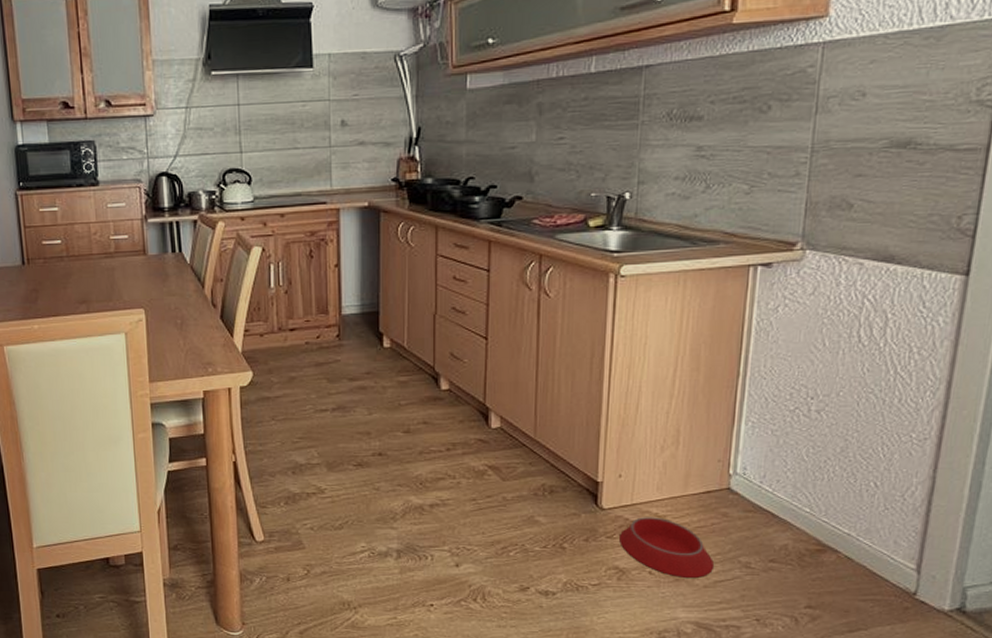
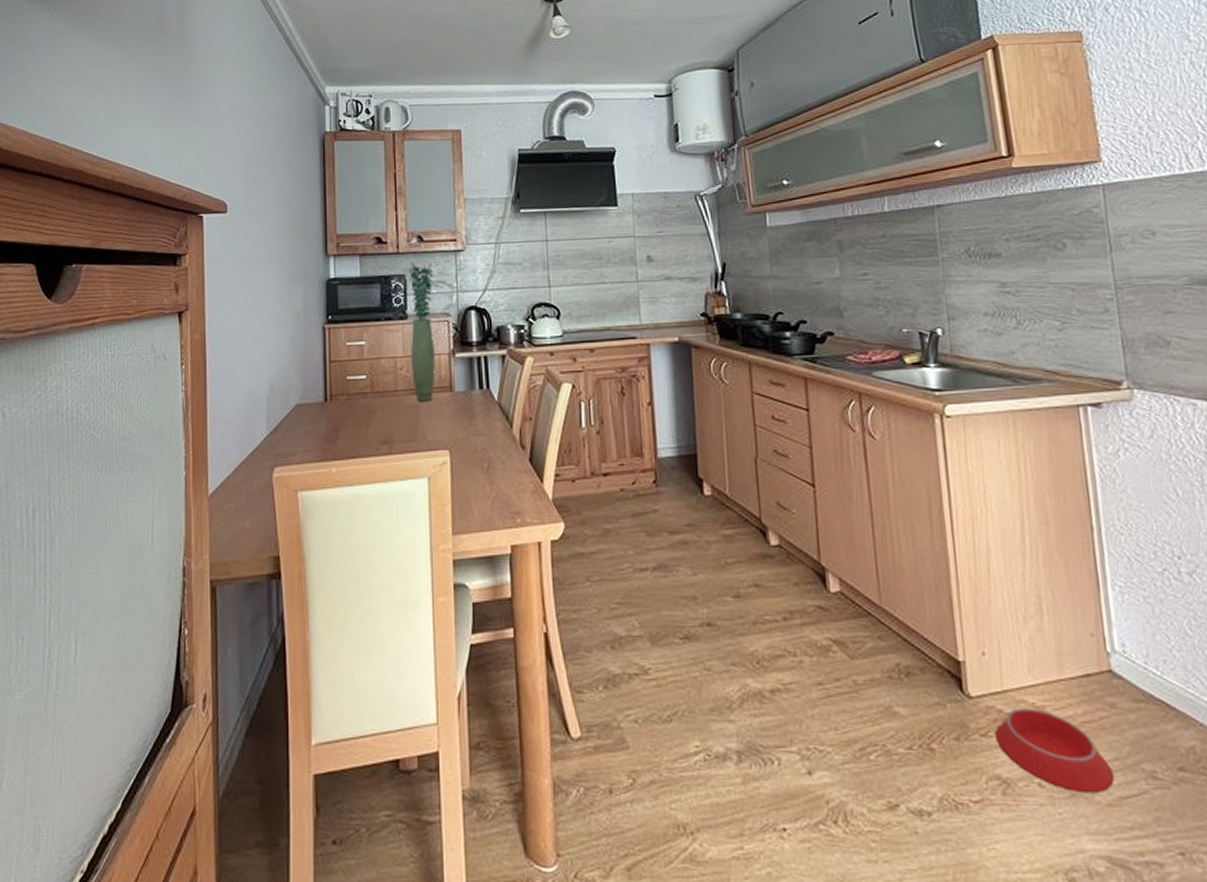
vase: none [99,128,129,264] -> present [409,262,436,401]

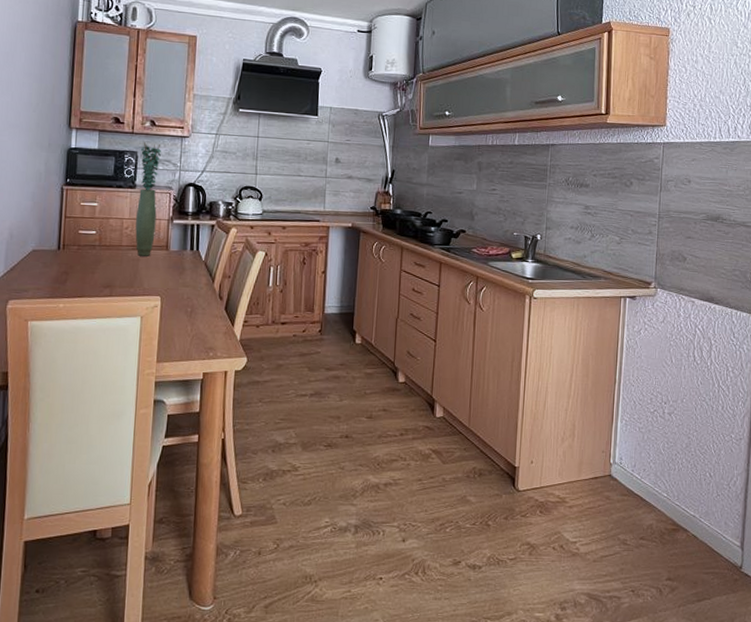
pet bowl: present [995,708,1115,792] -> none [531,498,601,553]

